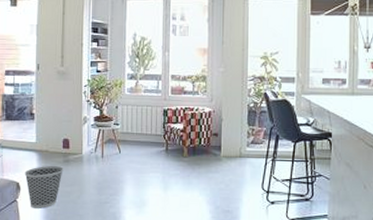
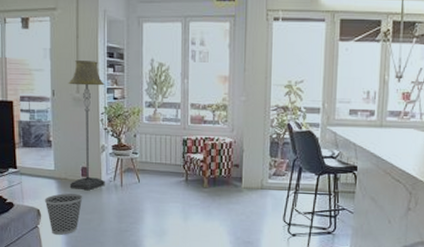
floor lamp: none [50,36,88,162] -> present [68,61,105,190]

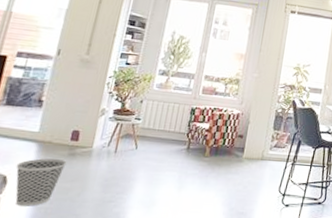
floor lamp: present [68,61,105,190] -> none [52,24,119,155]

